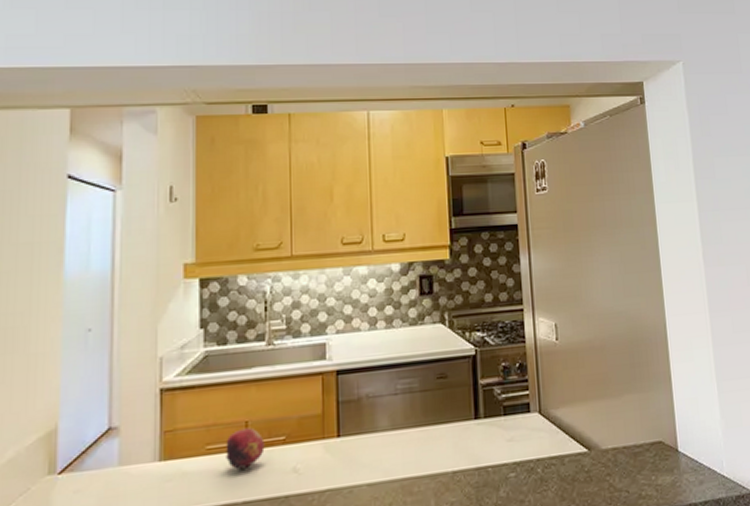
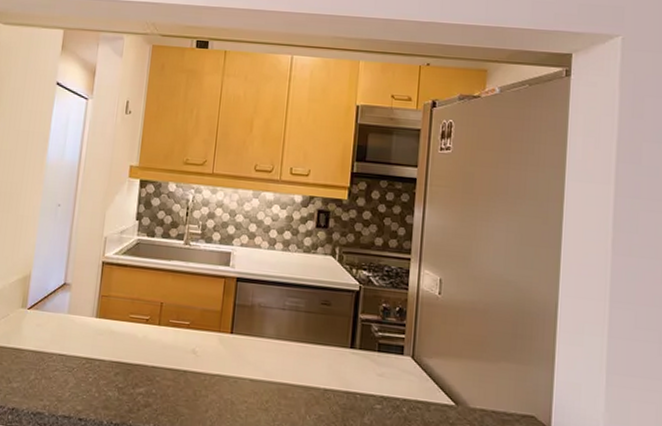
fruit: present [226,427,265,469] -> none [143,307,174,340]

